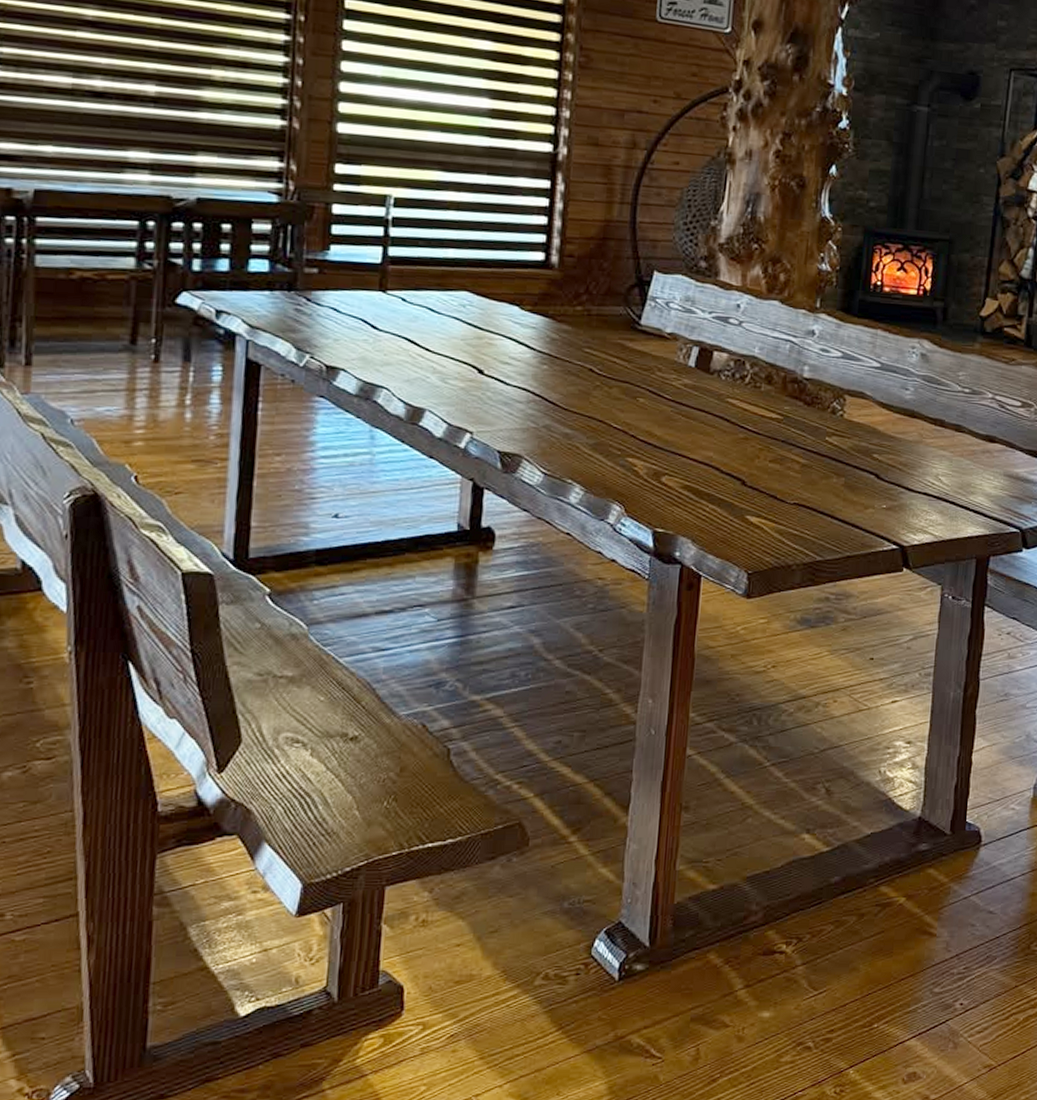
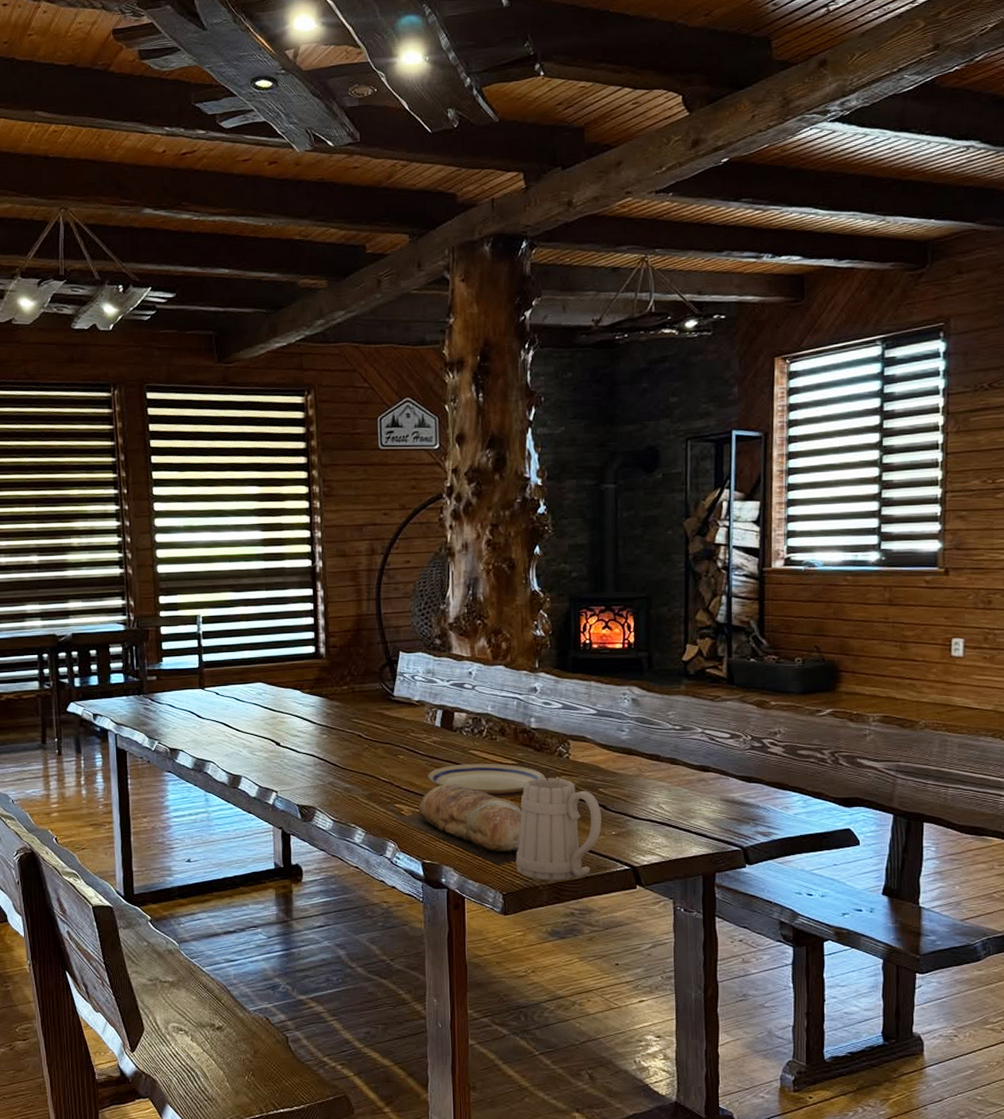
bread loaf: none [622,437,782,538] -> present [392,784,522,865]
plate: none [672,414,814,459] -> present [428,763,546,798]
beer mug: none [767,437,873,561] -> present [515,778,602,882]

